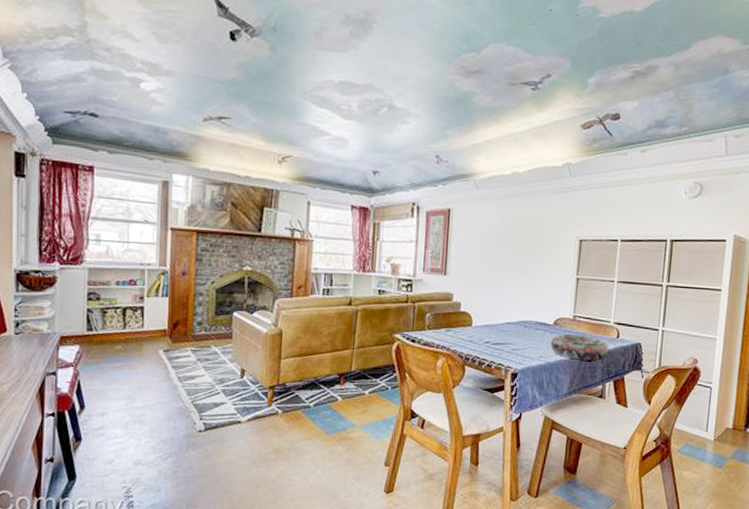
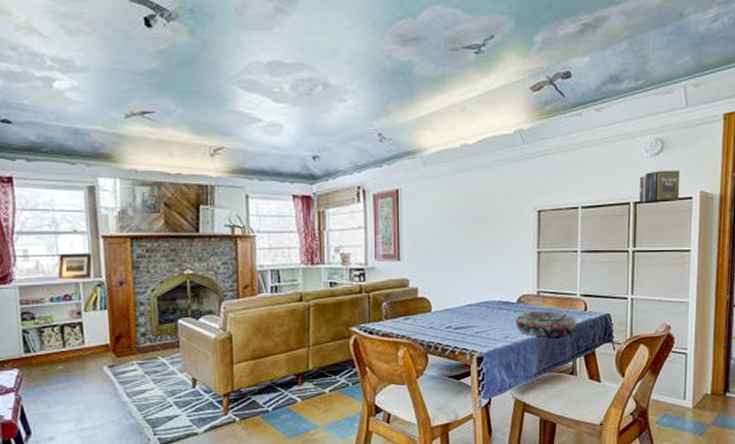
picture frame: none [125,241,159,266] -> present [57,252,92,279]
books: none [676,212,717,243] -> present [639,170,681,203]

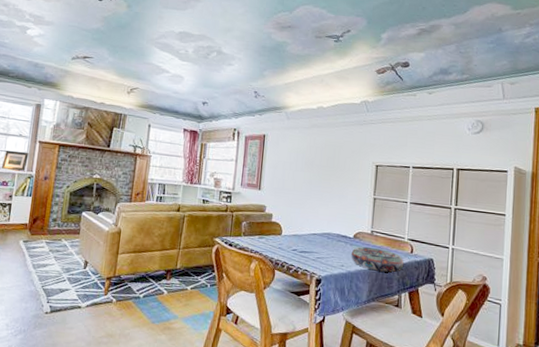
books: present [639,170,681,203] -> none [462,146,498,173]

